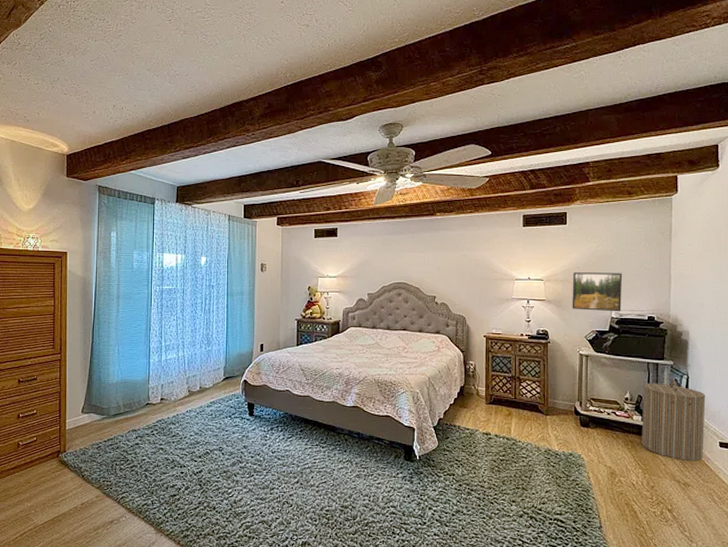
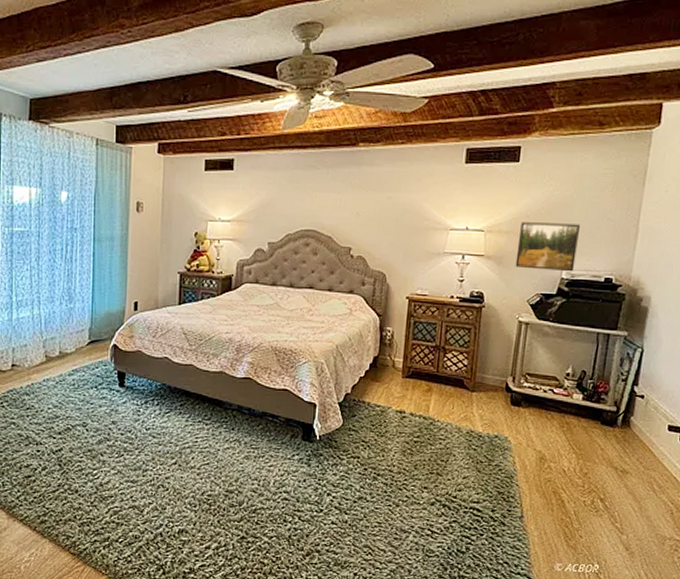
laundry hamper: present [642,379,706,462] -> none [579,353,661,447]

